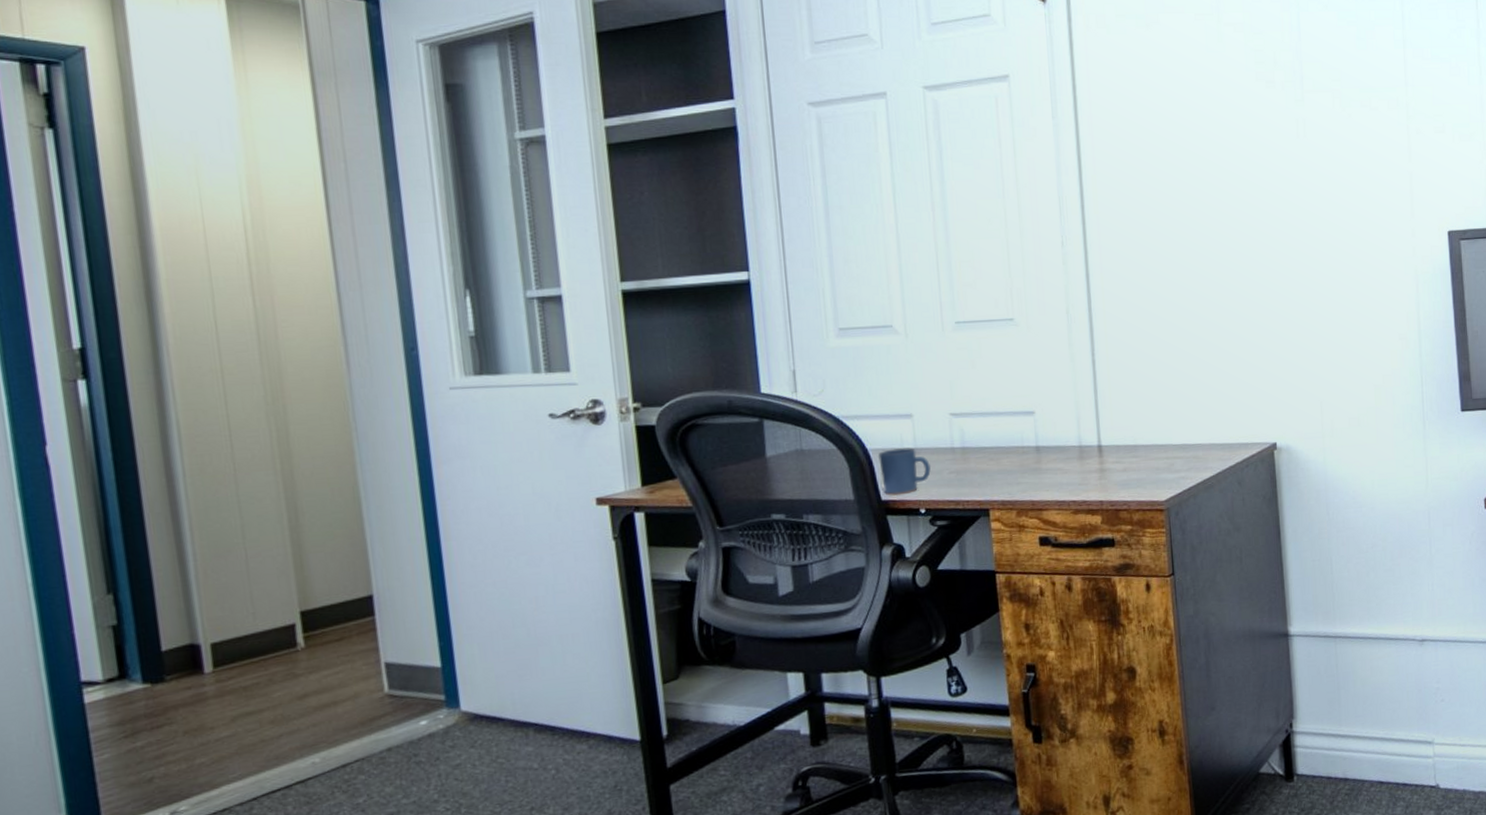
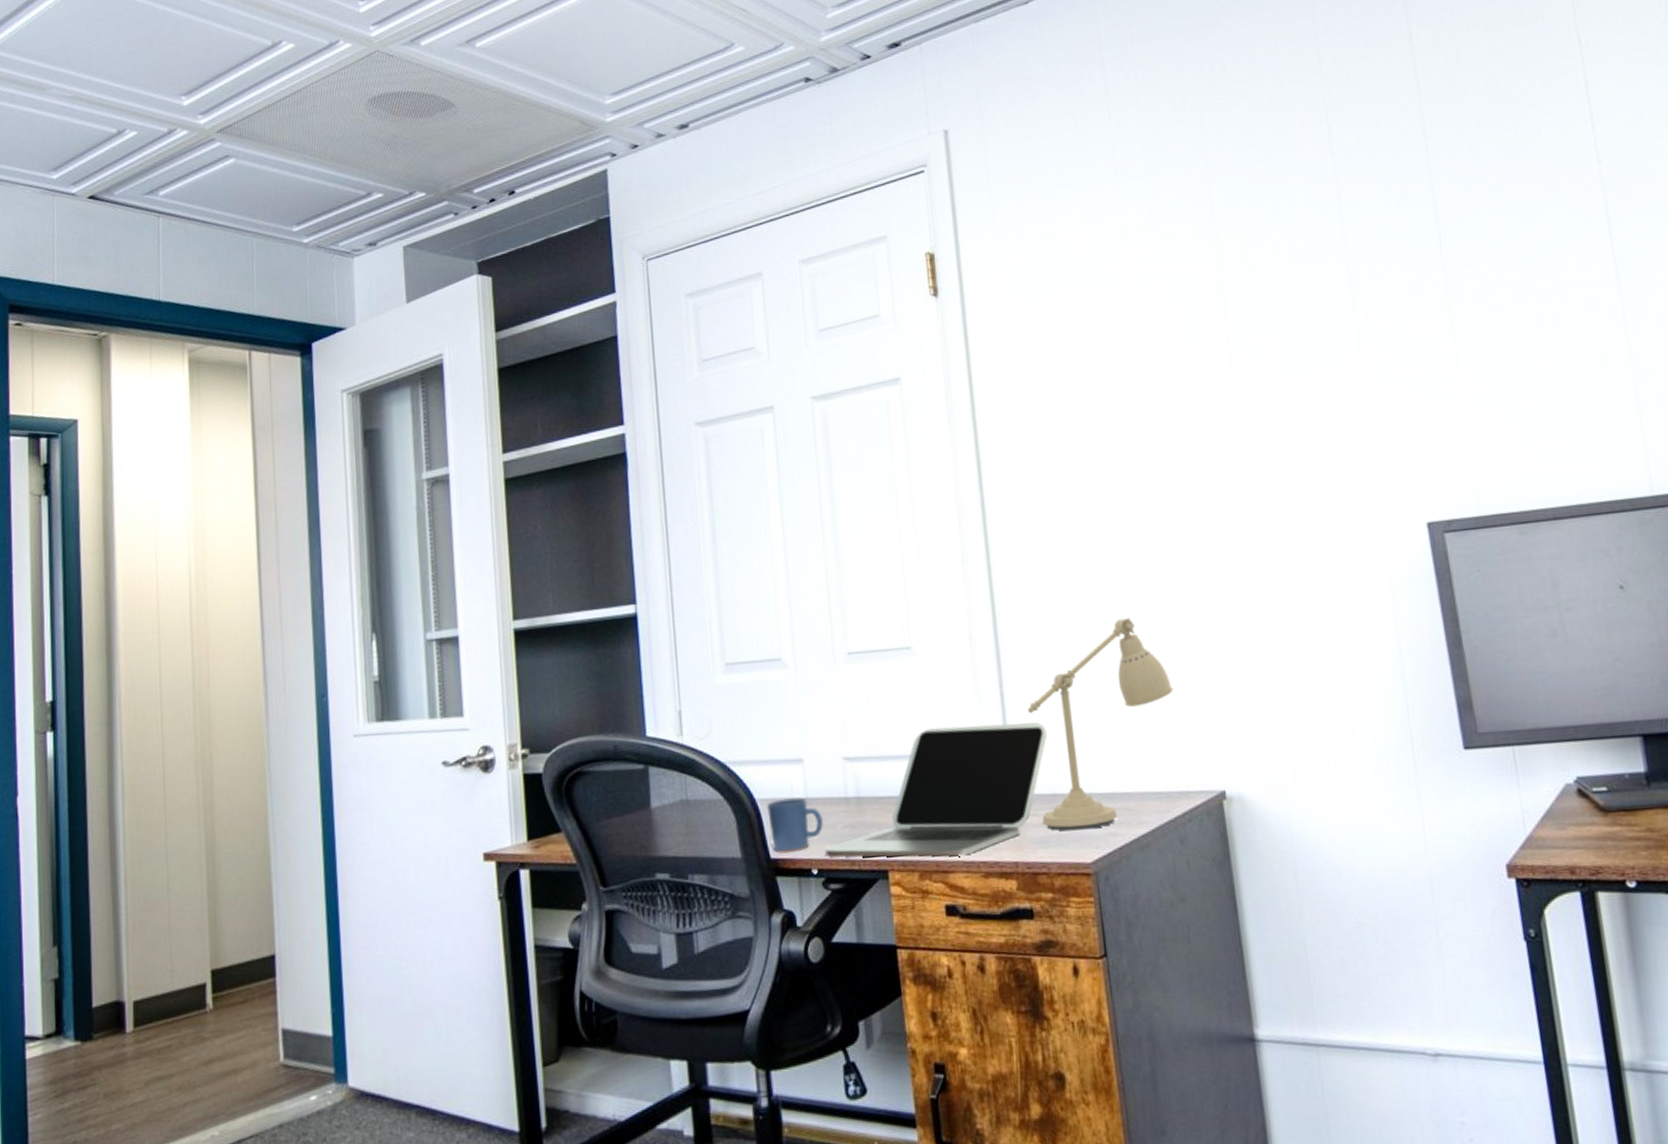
laptop: none [931,385,1132,499] -> present [824,722,1048,858]
desk lamp: none [1115,300,1239,476] -> present [1027,618,1174,831]

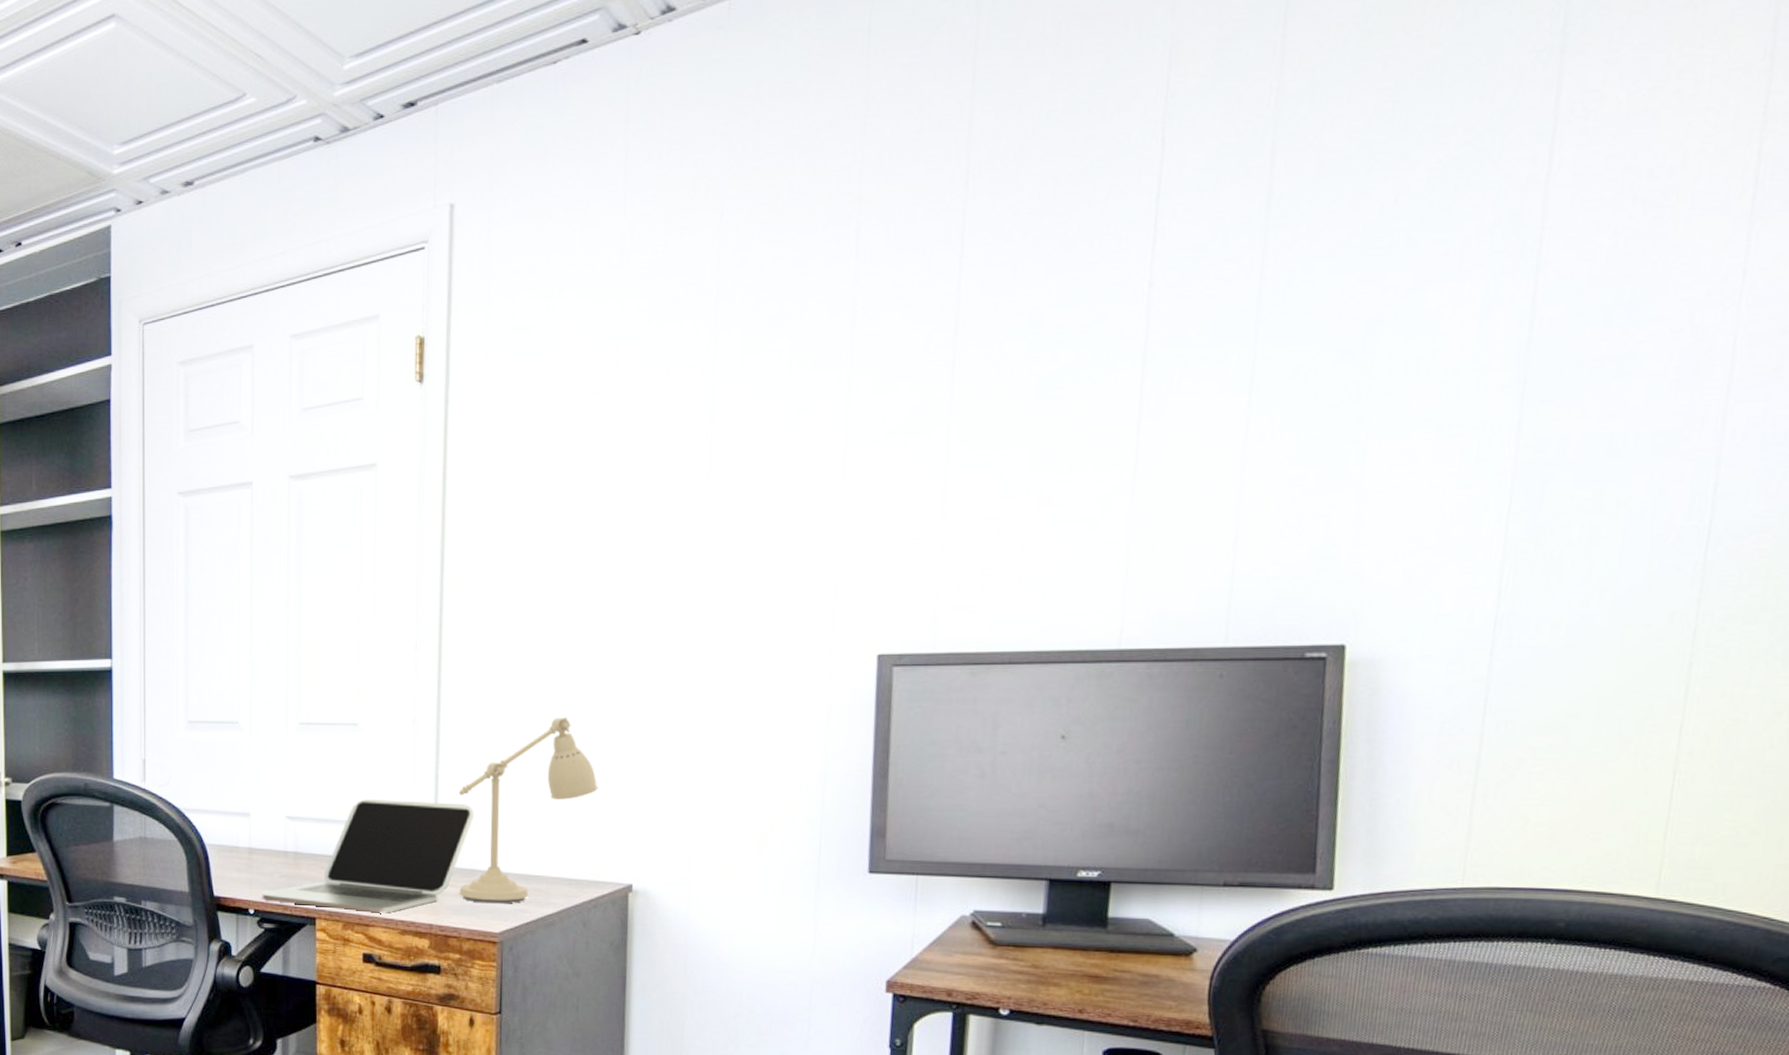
mug: present [767,797,824,854] -> none [215,846,264,893]

